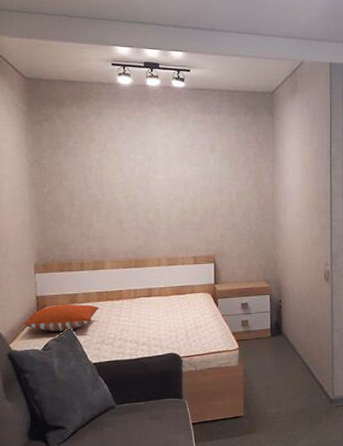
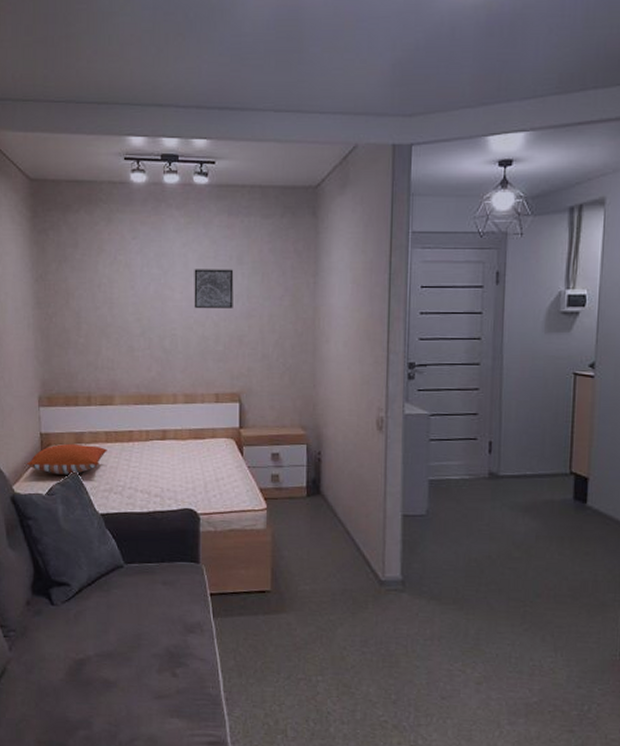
wall art: none [174,155,207,187] -> present [194,269,234,308]

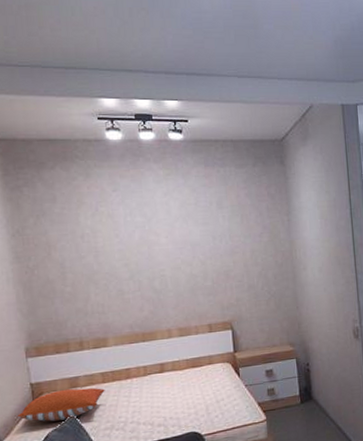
wall art: present [194,269,234,308] -> none [177,213,218,250]

